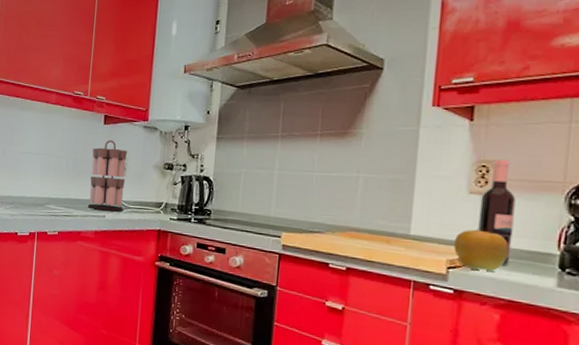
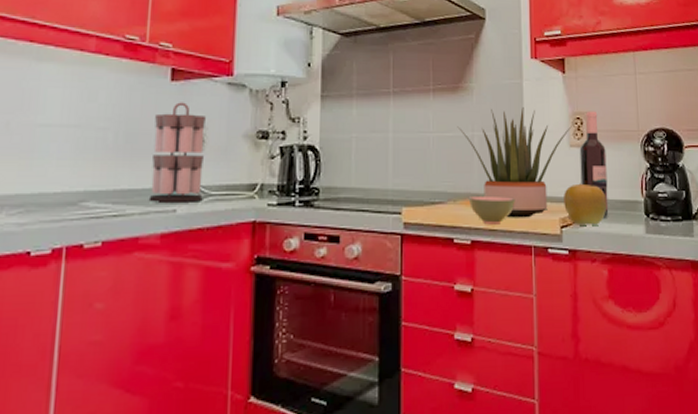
potted plant: none [342,153,478,255] -> present [457,107,574,218]
bowl: none [347,230,398,258] -> present [468,195,515,226]

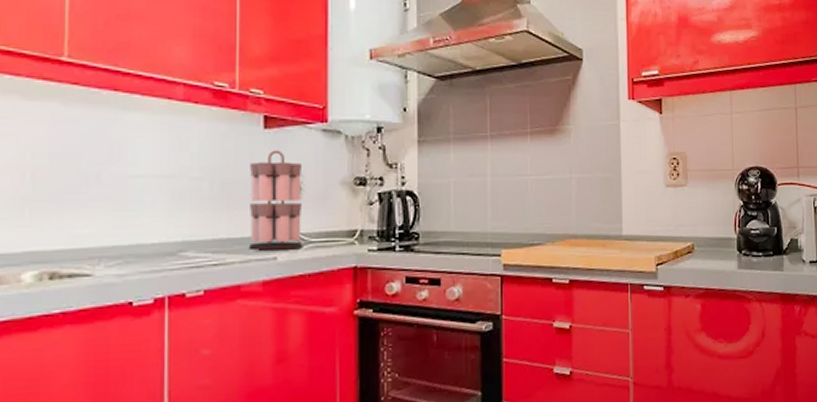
potted plant: present [457,107,574,218] -> none [555,149,671,258]
bowl: present [468,195,515,226] -> none [566,236,612,266]
fruit: present [564,183,607,225] -> none [659,222,701,263]
wine bottle: present [579,111,609,219] -> none [675,151,703,256]

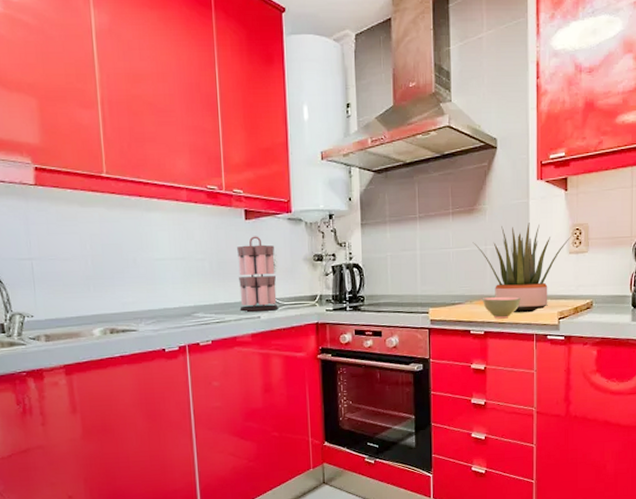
potted plant: none [555,149,671,258] -> present [473,223,574,313]
bowl: none [566,236,612,266] -> present [482,296,521,320]

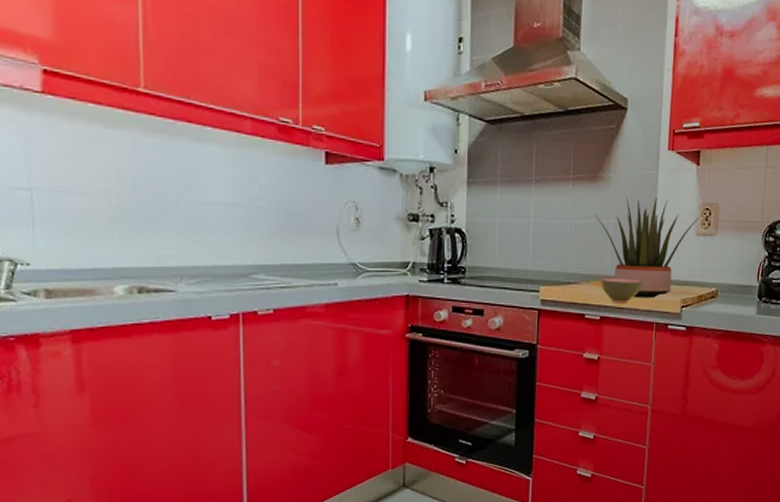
spice rack: present [237,236,278,312] -> none [312,185,361,277]

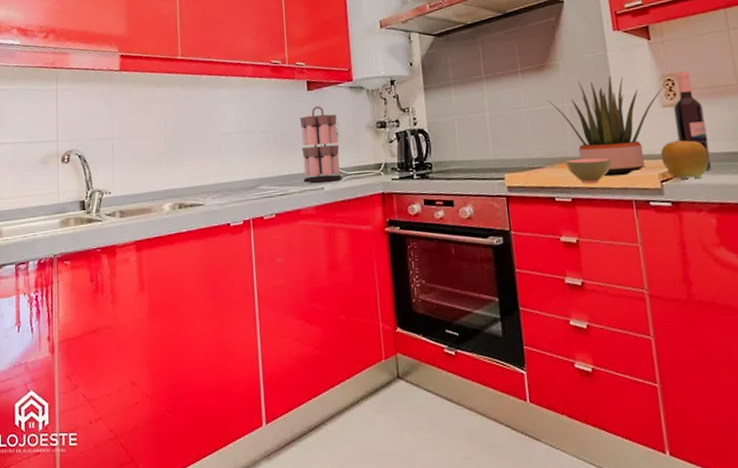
spice rack: none [312,185,361,277] -> present [300,106,342,183]
fruit: none [686,269,725,306] -> present [661,140,710,179]
wine bottle: none [703,202,730,301] -> present [673,71,712,171]

